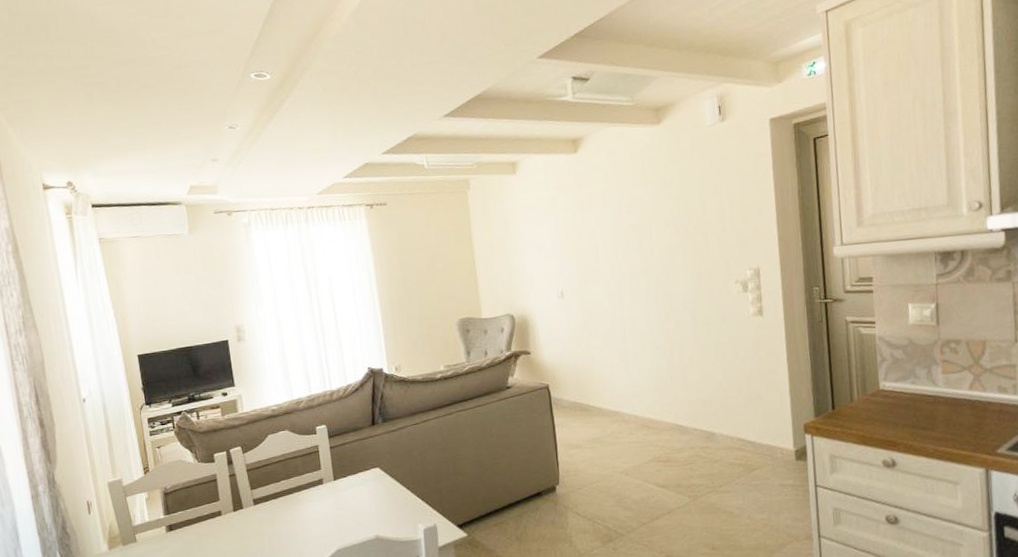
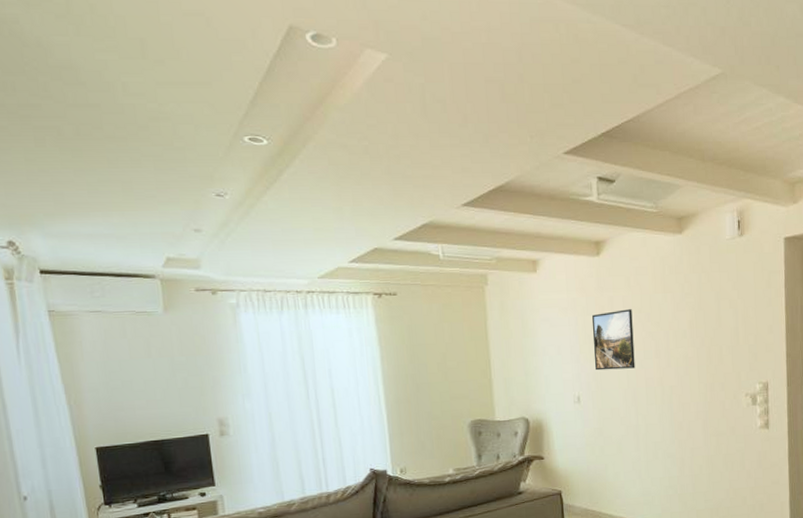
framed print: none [572,203,618,265] -> present [591,309,635,371]

